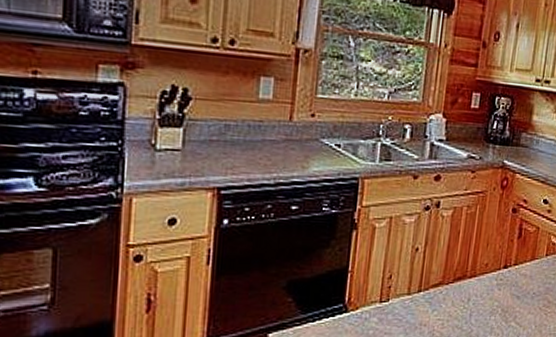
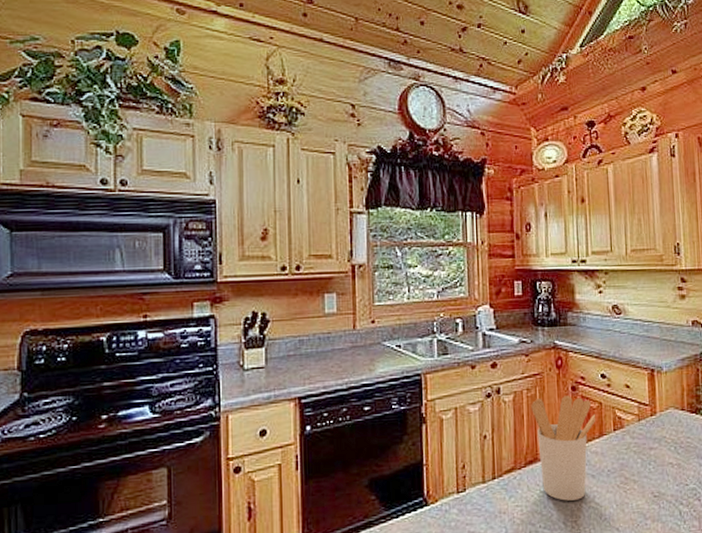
utensil holder: none [467,217,532,318] -> present [531,396,596,501]

